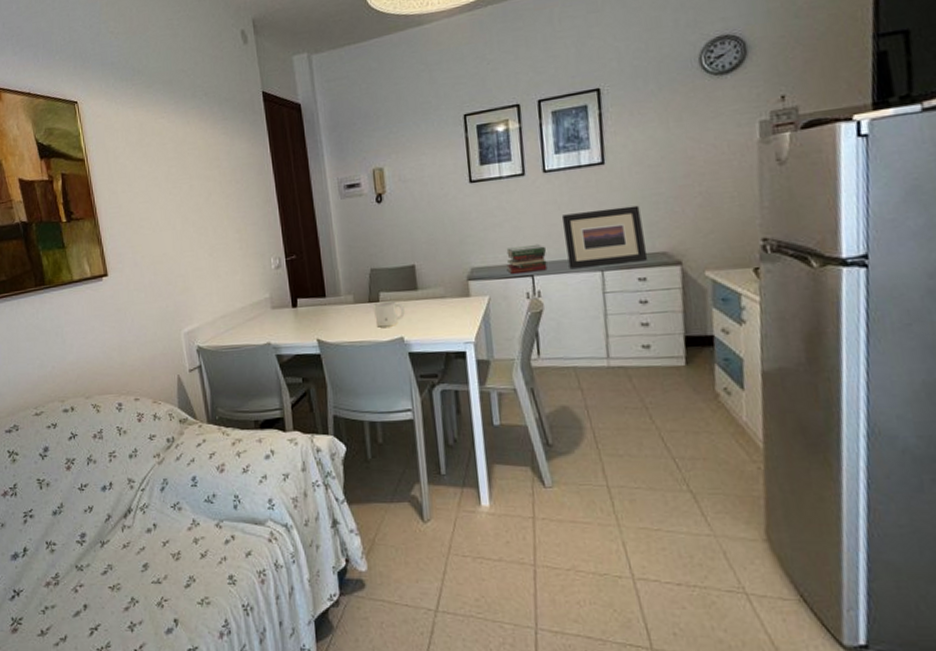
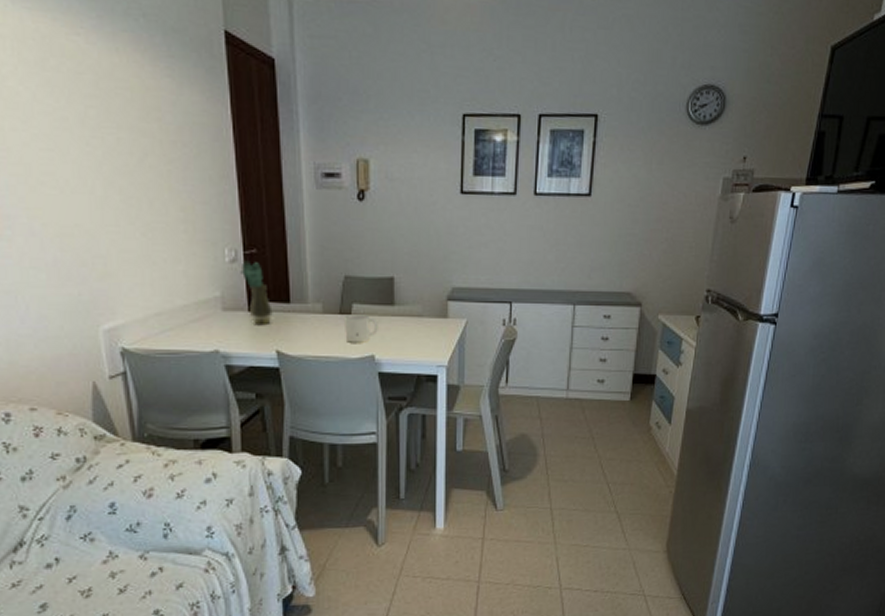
vase: none [284,265,312,319] -> present [240,260,273,326]
books: present [506,243,548,275] -> none [487,269,526,300]
picture frame: present [561,205,647,268] -> none [545,242,615,300]

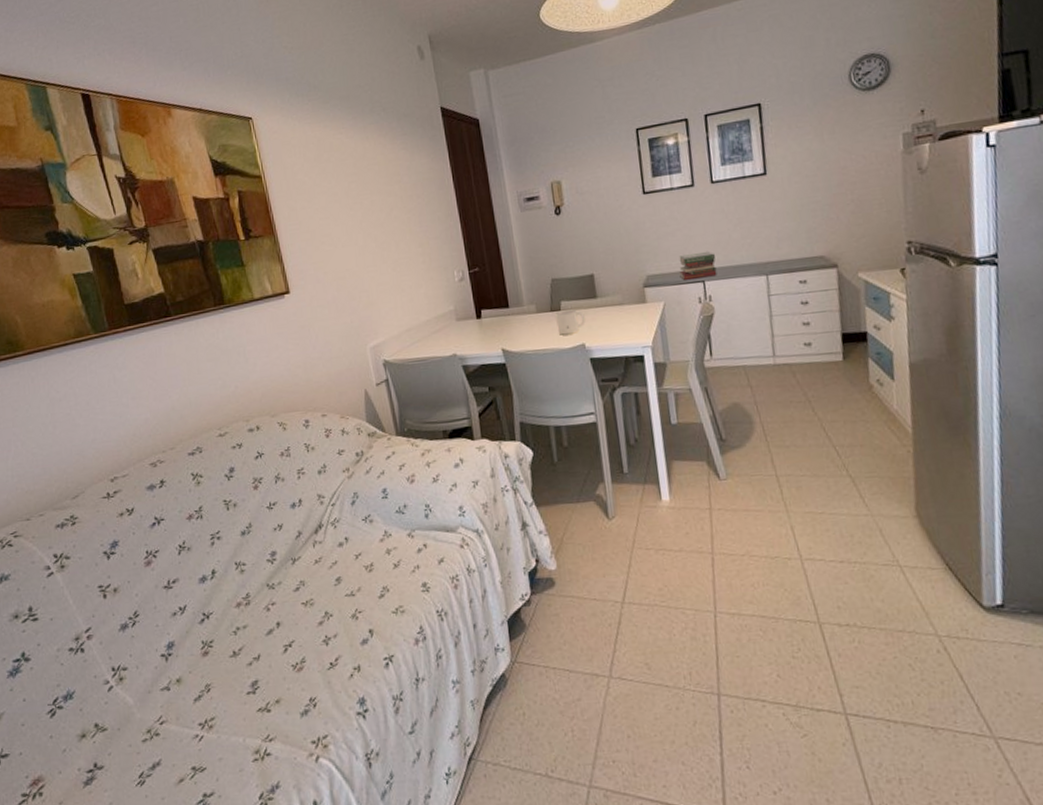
vase: present [240,260,273,326] -> none [467,277,496,330]
books: none [487,269,526,300] -> present [679,251,717,281]

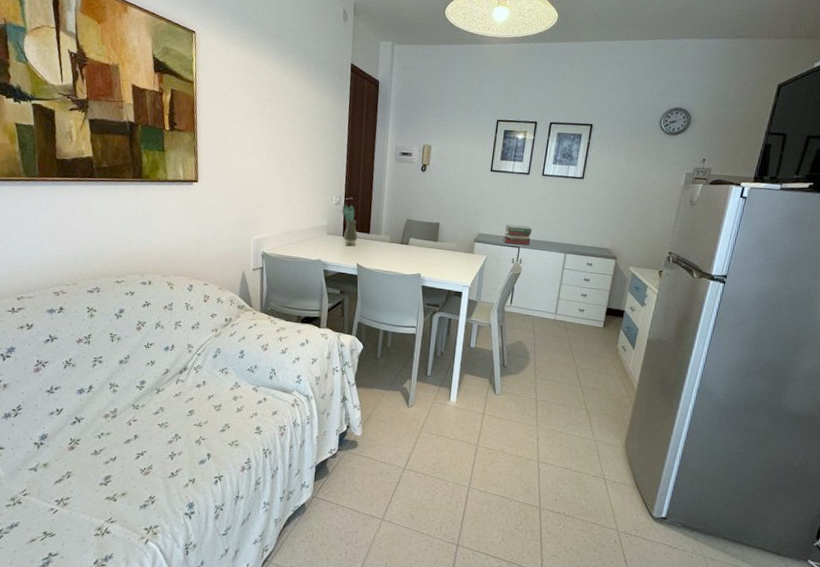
vase: none [467,277,496,330] -> present [341,204,358,247]
mug: present [554,309,586,335] -> none [402,245,426,265]

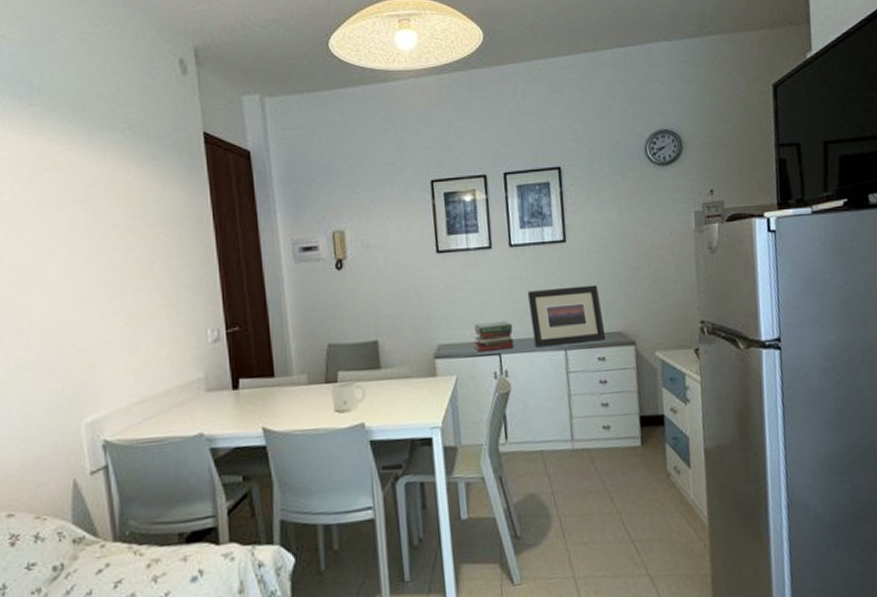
vase: present [341,204,358,247] -> none [223,338,258,404]
mug: none [402,245,426,265] -> present [329,381,366,412]
picture frame: none [544,209,599,252] -> present [527,285,605,347]

